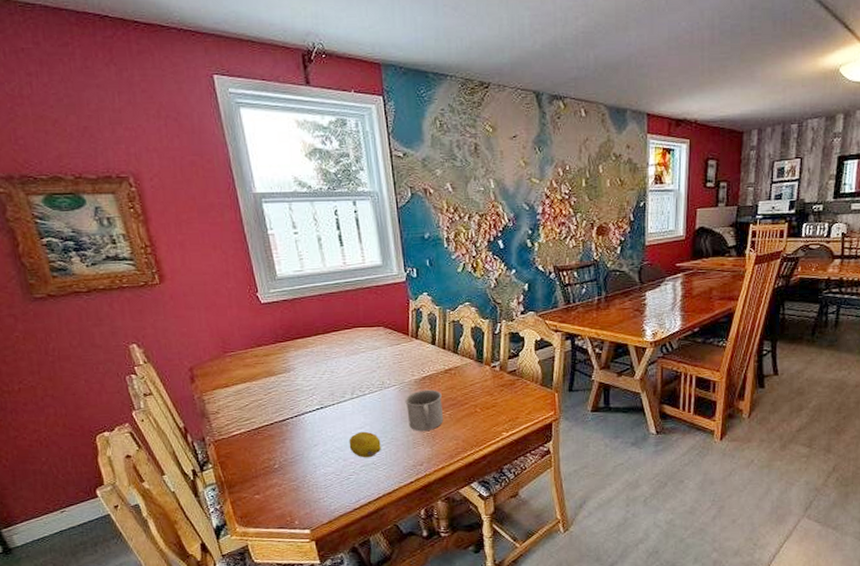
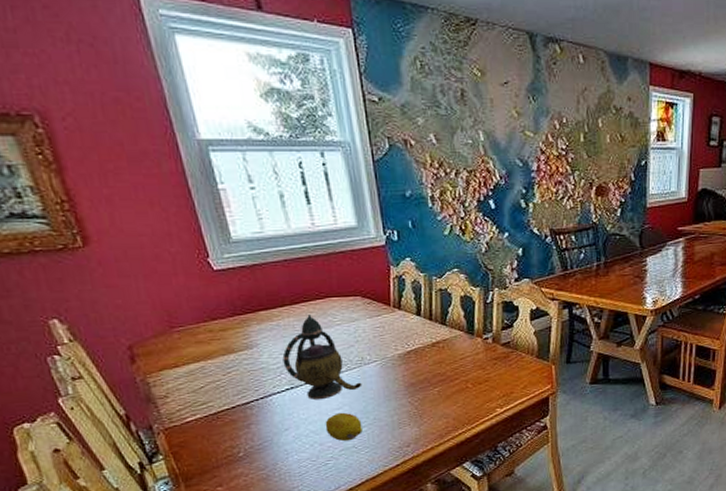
teapot: none [315,343,382,419] -> present [282,315,362,399]
mug: present [405,389,443,431] -> none [388,364,431,410]

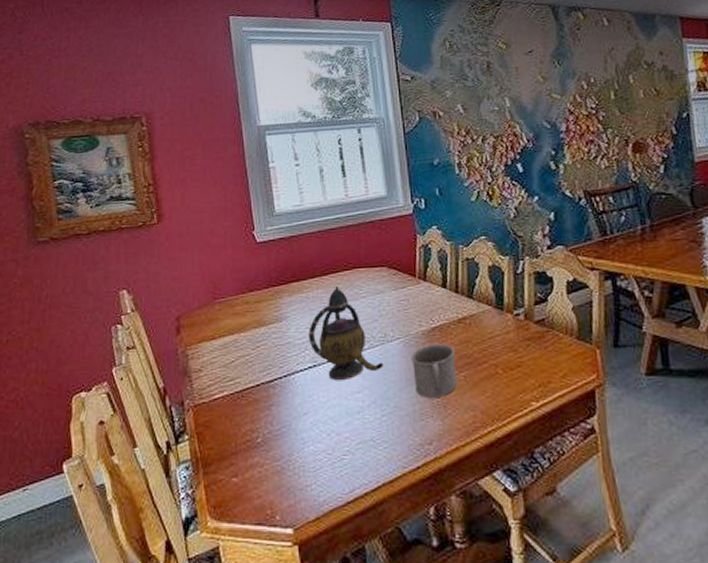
fruit: present [325,412,362,442] -> none [344,396,382,433]
mug: none [388,364,431,410] -> present [411,343,457,398]

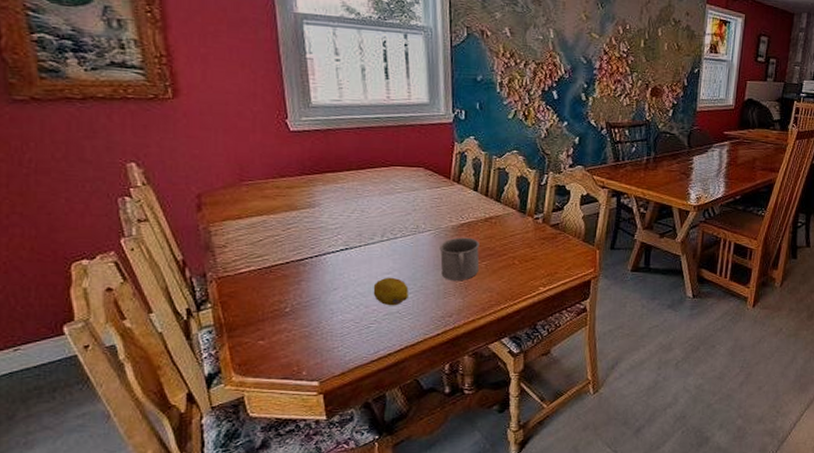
teapot: present [308,286,384,380] -> none [342,180,414,262]
fruit: none [344,396,382,433] -> present [373,277,409,306]

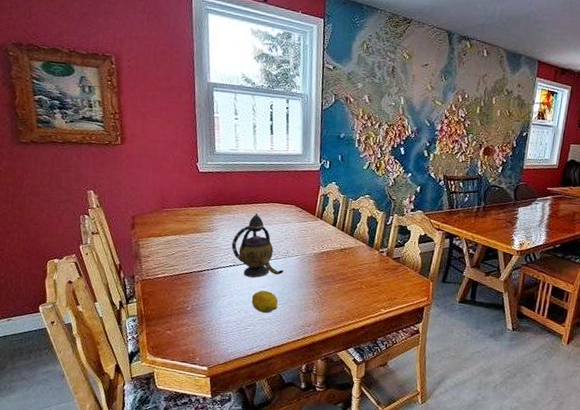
teapot: none [342,180,414,262] -> present [231,213,284,278]
mug: present [439,237,479,280] -> none [303,262,335,298]

